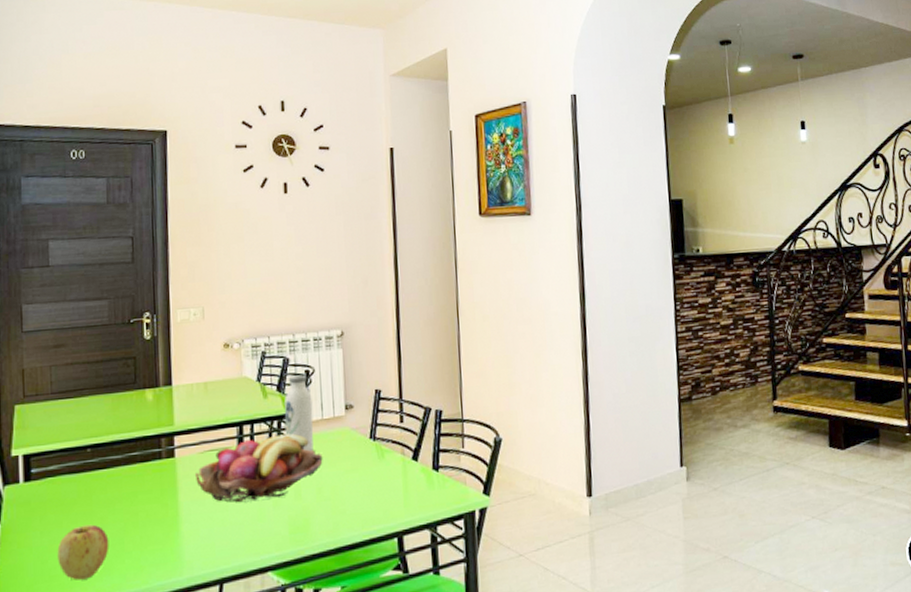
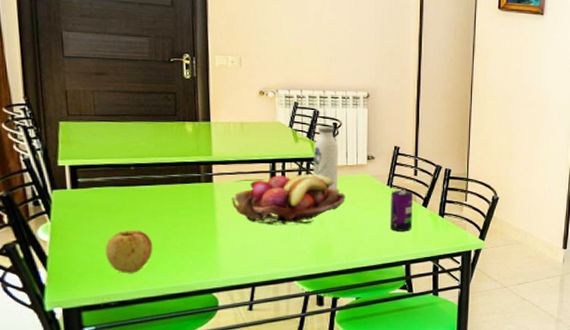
beverage can: none [374,442,403,495] -> present [389,190,414,231]

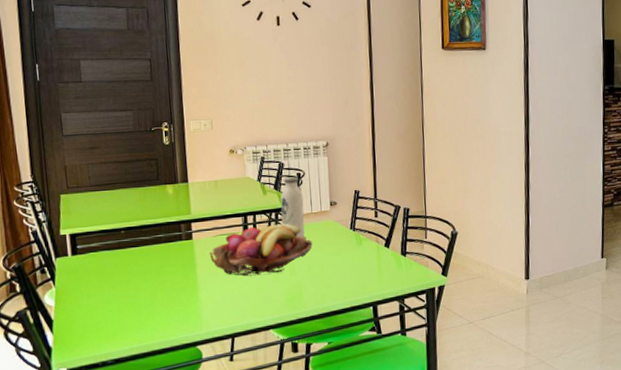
apple: present [105,230,153,273] -> none [101,289,143,332]
beverage can: present [389,190,414,231] -> none [354,232,377,274]

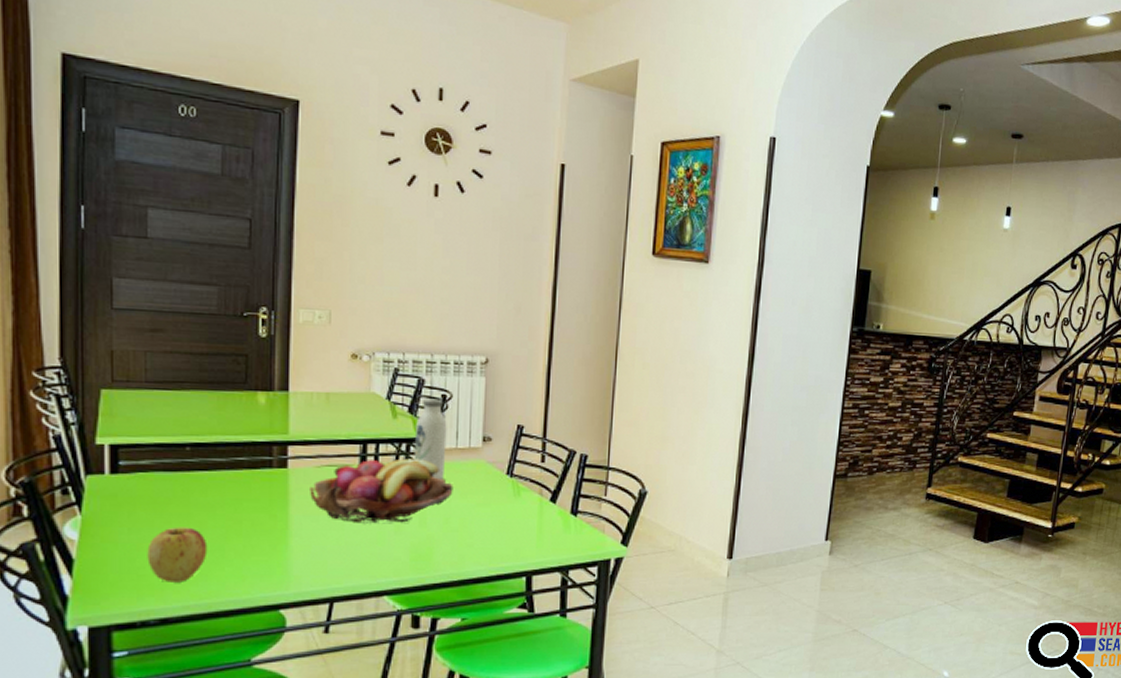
apple: none [101,289,143,332] -> present [147,527,208,582]

